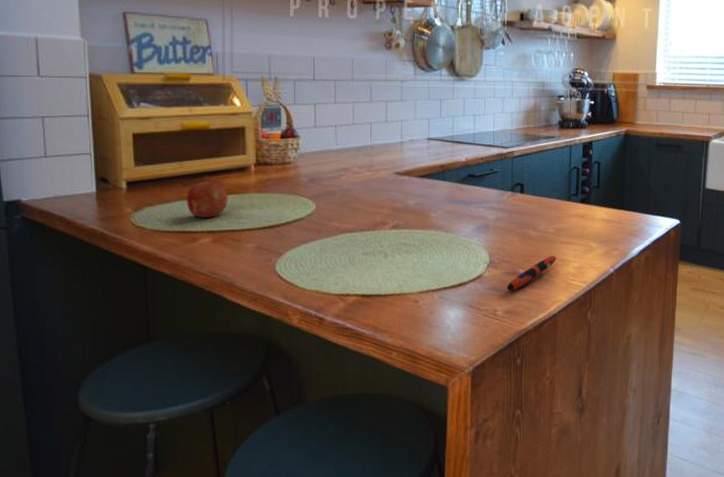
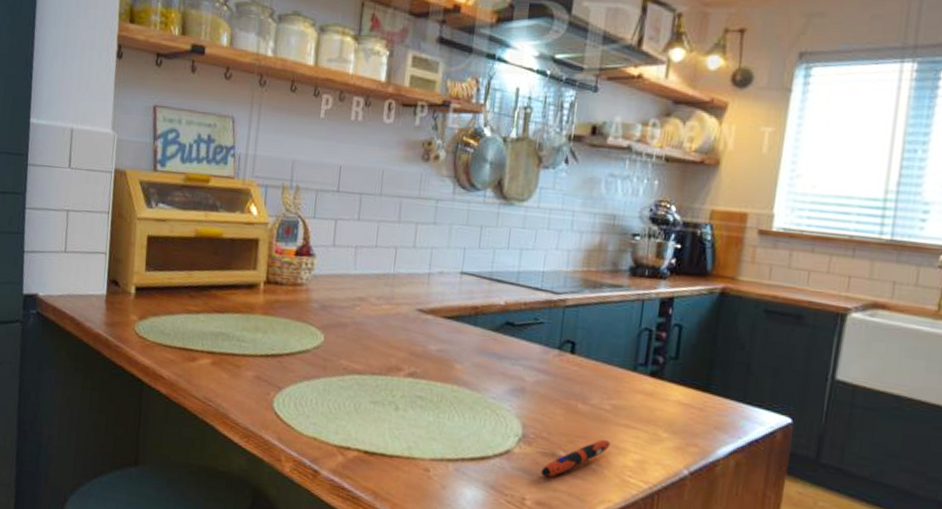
fruit: present [186,179,228,218] -> none [190,293,233,337]

